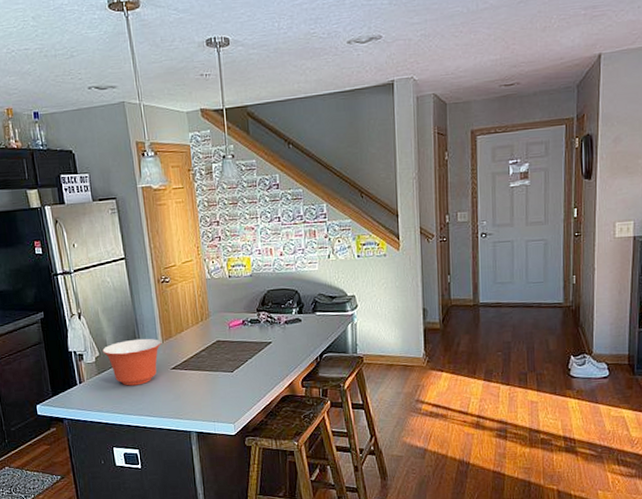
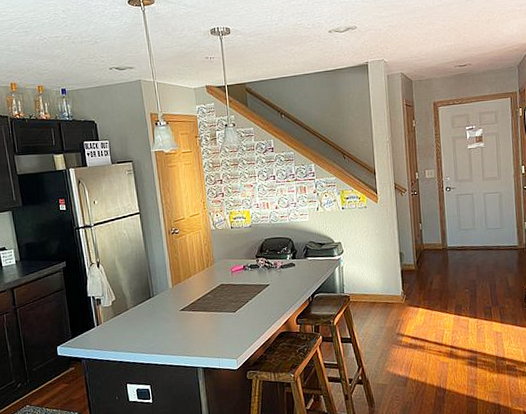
mixing bowl: present [102,338,161,386] -> none [118,283,171,327]

